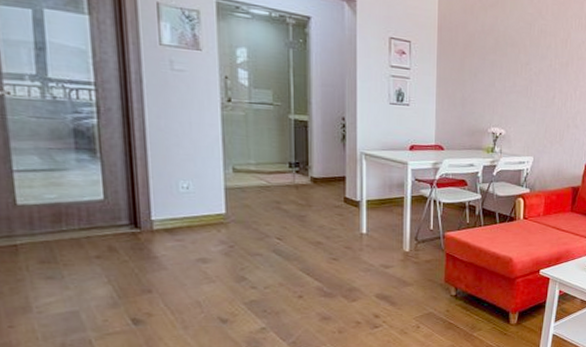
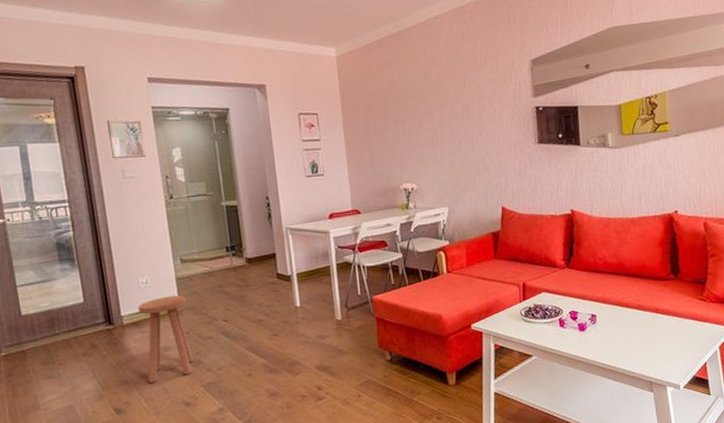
stool: none [174,205,237,295] -> present [138,295,194,383]

